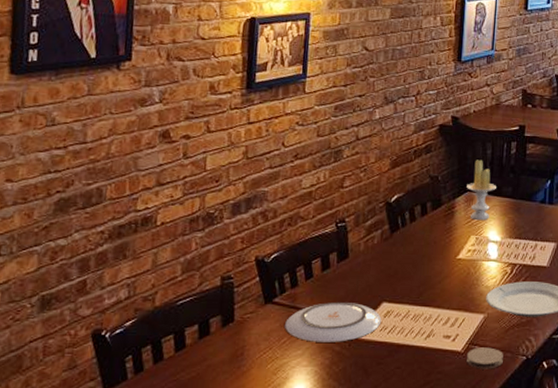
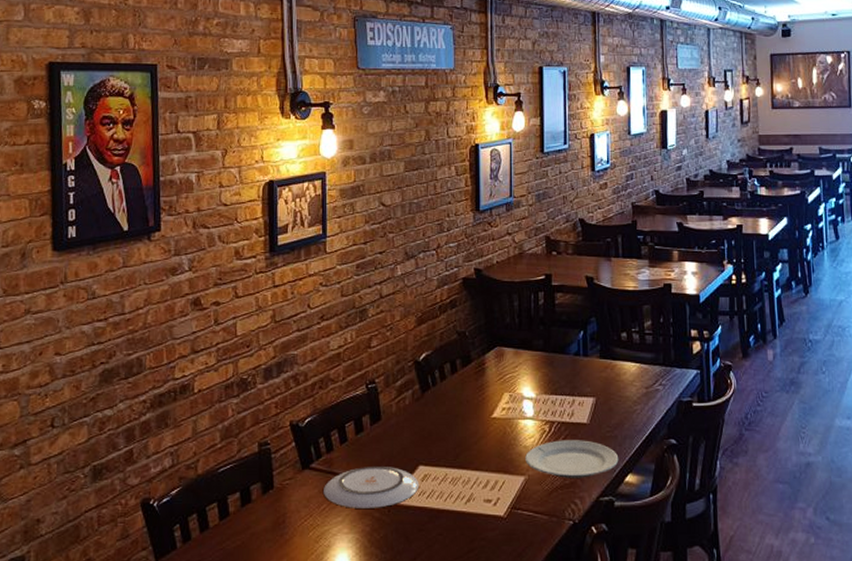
candle: present [467,159,496,221] -> none [496,312,526,377]
coaster: present [467,347,503,369] -> none [510,512,549,535]

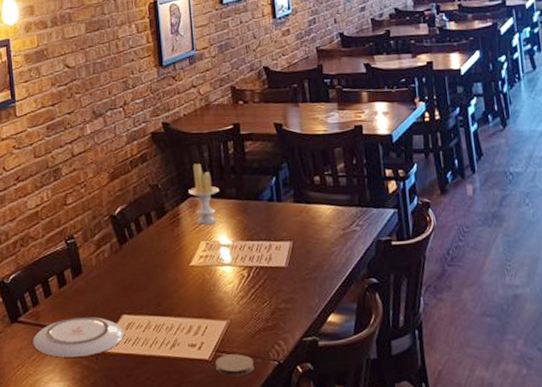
candle: none [496,312,526,377] -> present [188,163,219,226]
coaster: none [510,512,549,535] -> present [215,354,254,377]
plate: present [525,440,619,478] -> none [226,283,320,321]

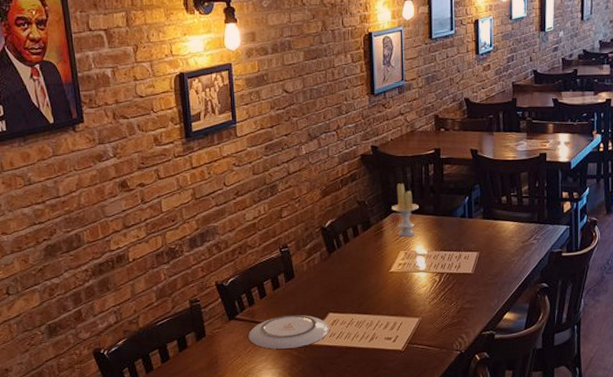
coaster: present [215,354,254,377] -> none [407,345,440,364]

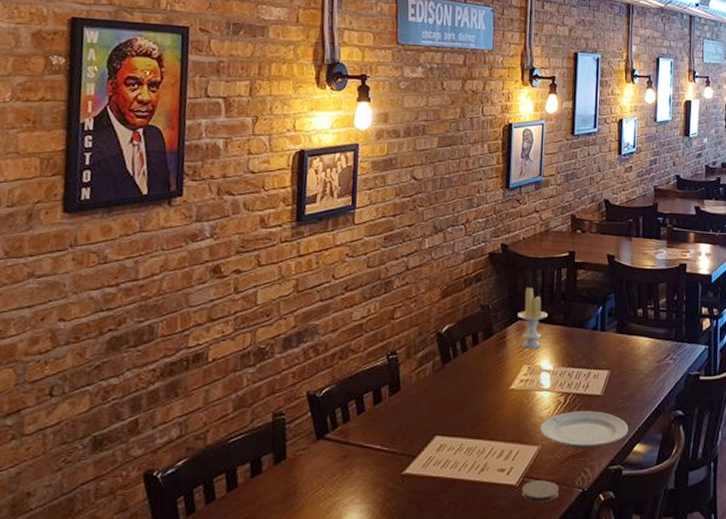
plate: present [248,315,330,349] -> none [337,437,435,479]
coaster: none [407,345,440,364] -> present [522,480,559,503]
plate: none [419,287,499,318] -> present [540,411,629,448]

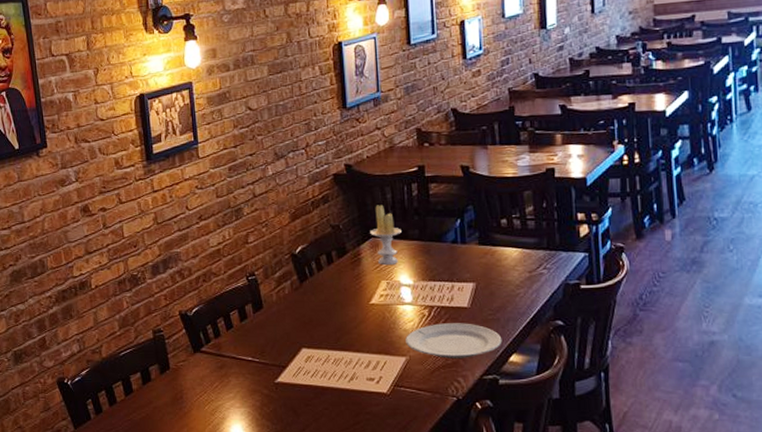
coaster: present [522,480,559,503] -> none [393,389,432,410]

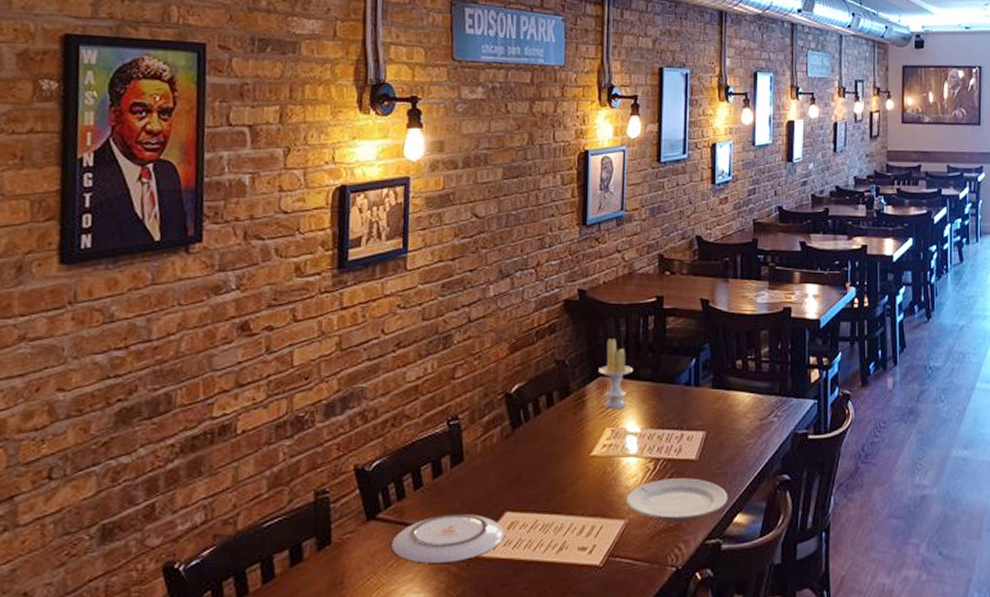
plate: none [215,350,304,386] -> present [391,514,505,564]

